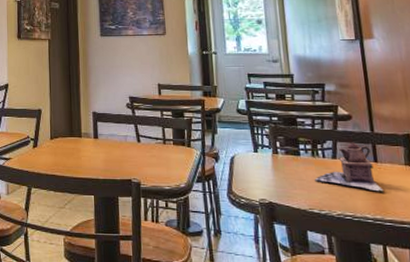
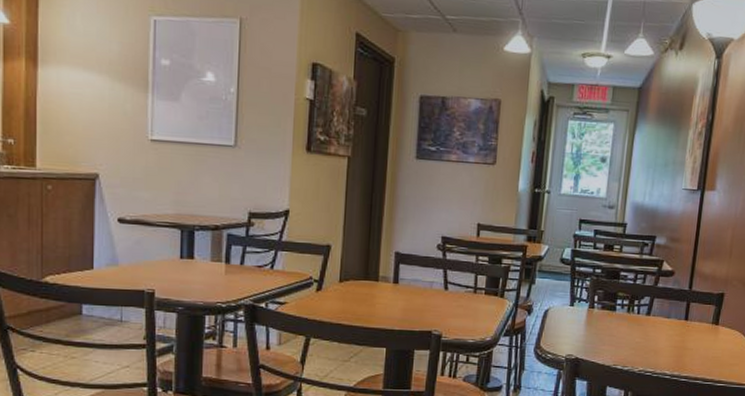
teapot: present [315,142,384,193] -> none [625,299,687,351]

